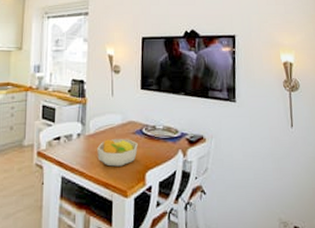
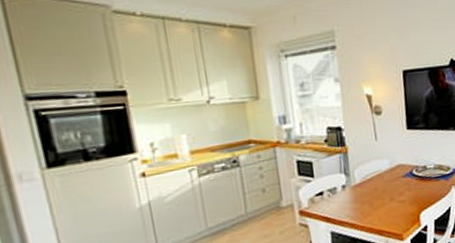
fruit bowl: present [97,139,138,167] -> none [366,183,410,214]

